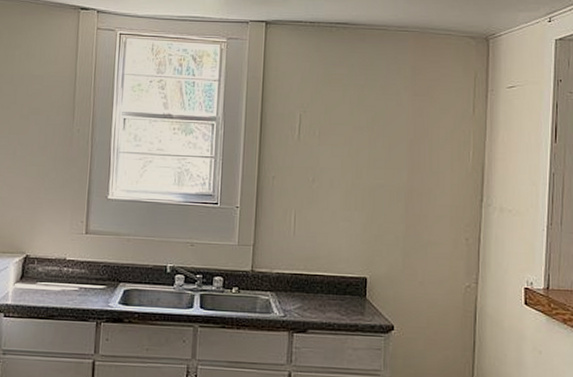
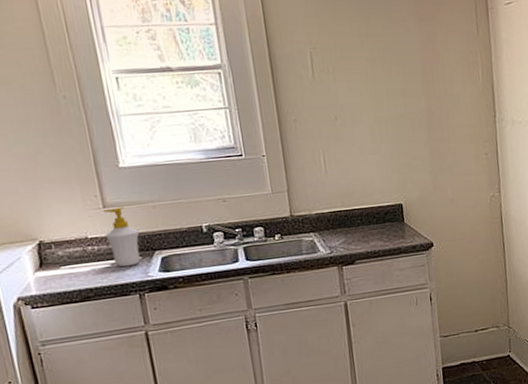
soap bottle: none [81,235,111,294] -> present [104,207,141,268]

